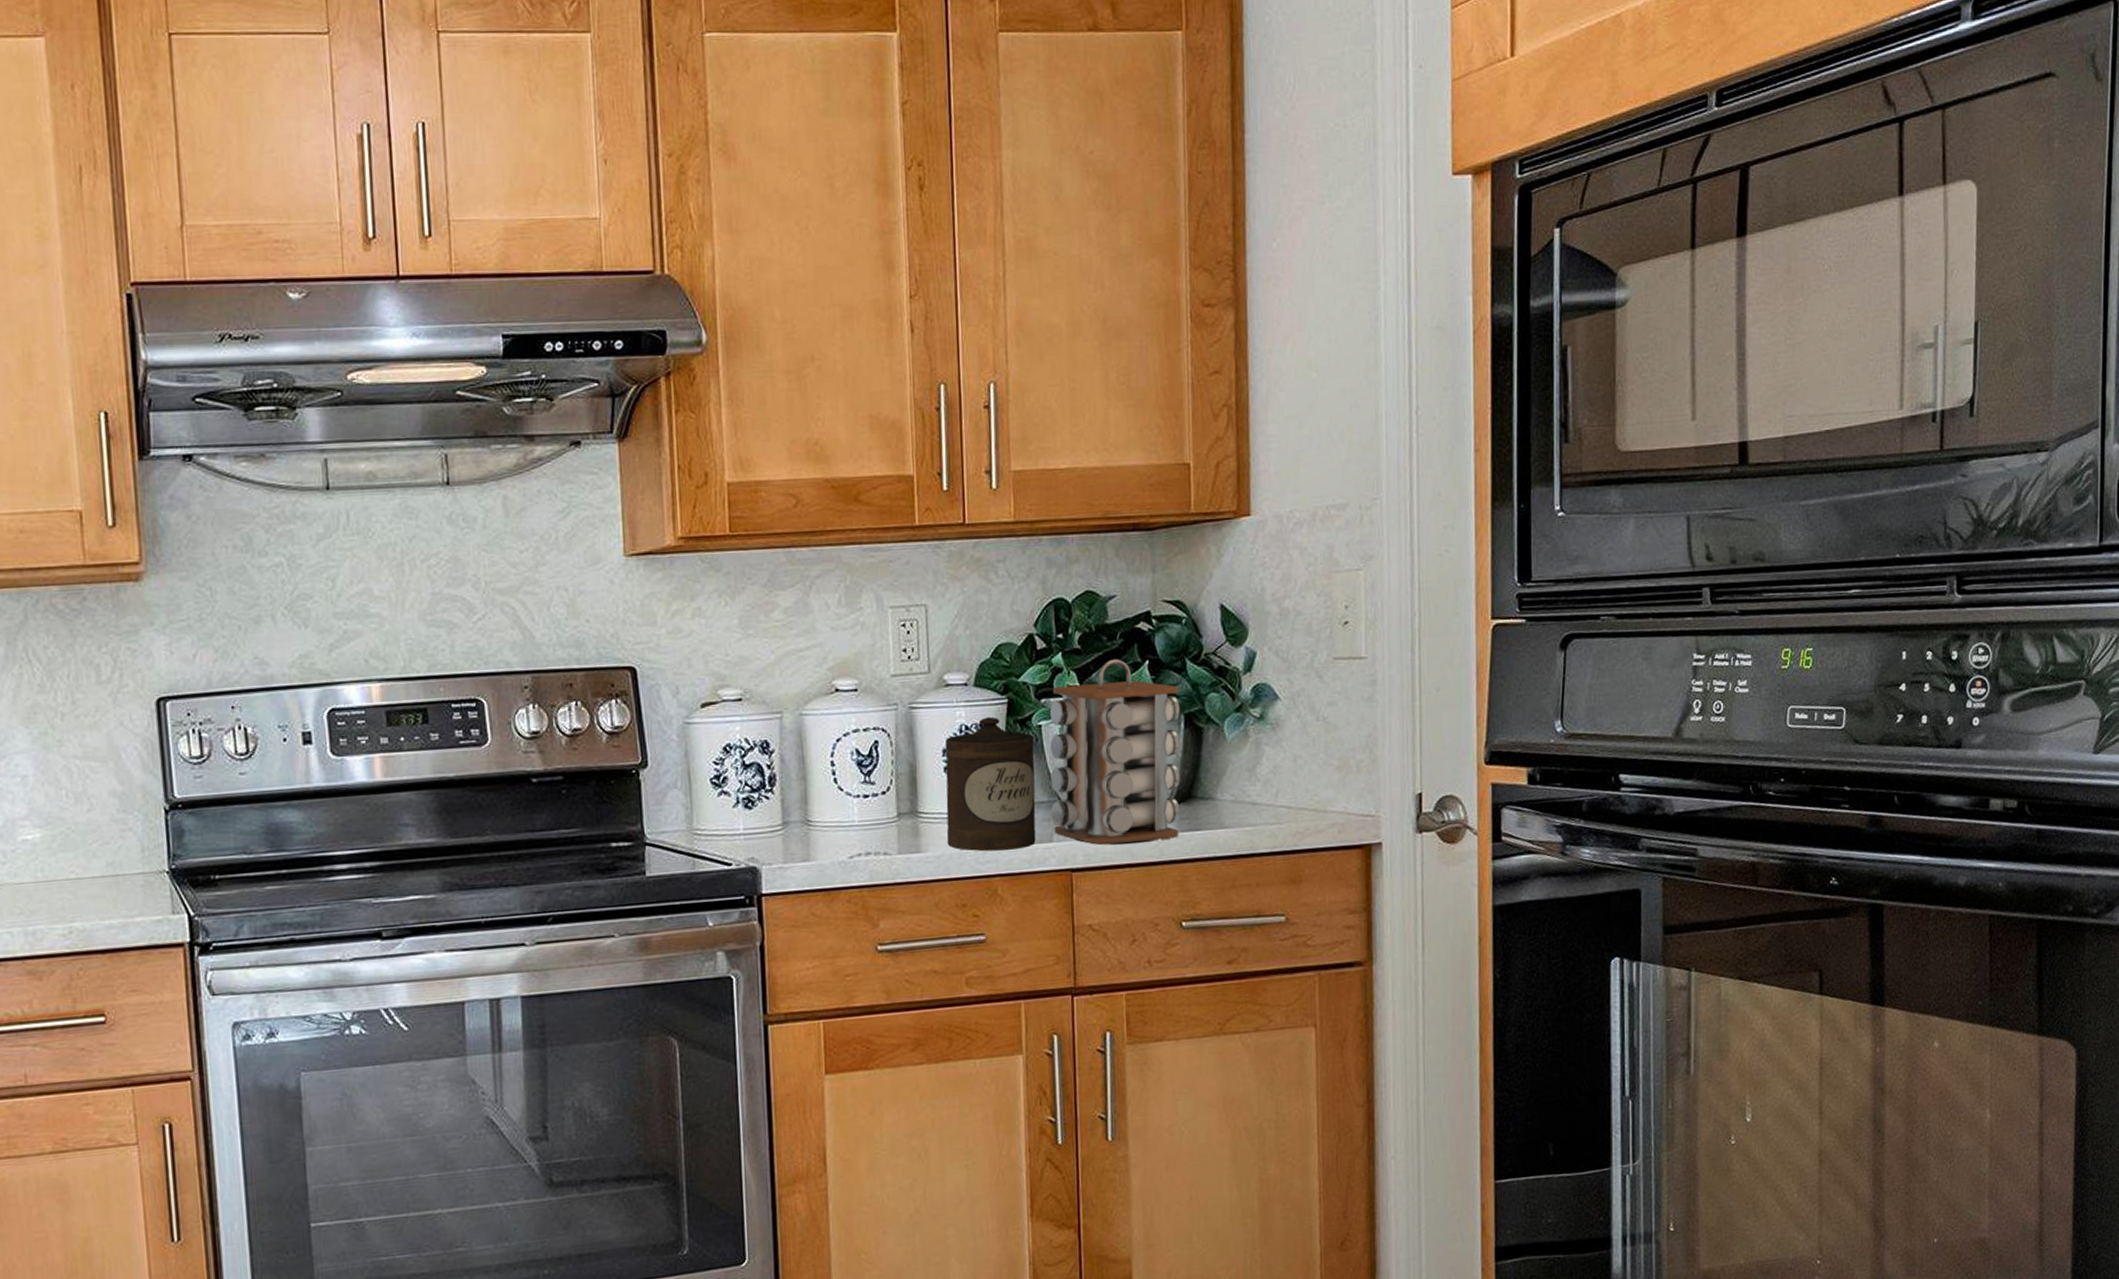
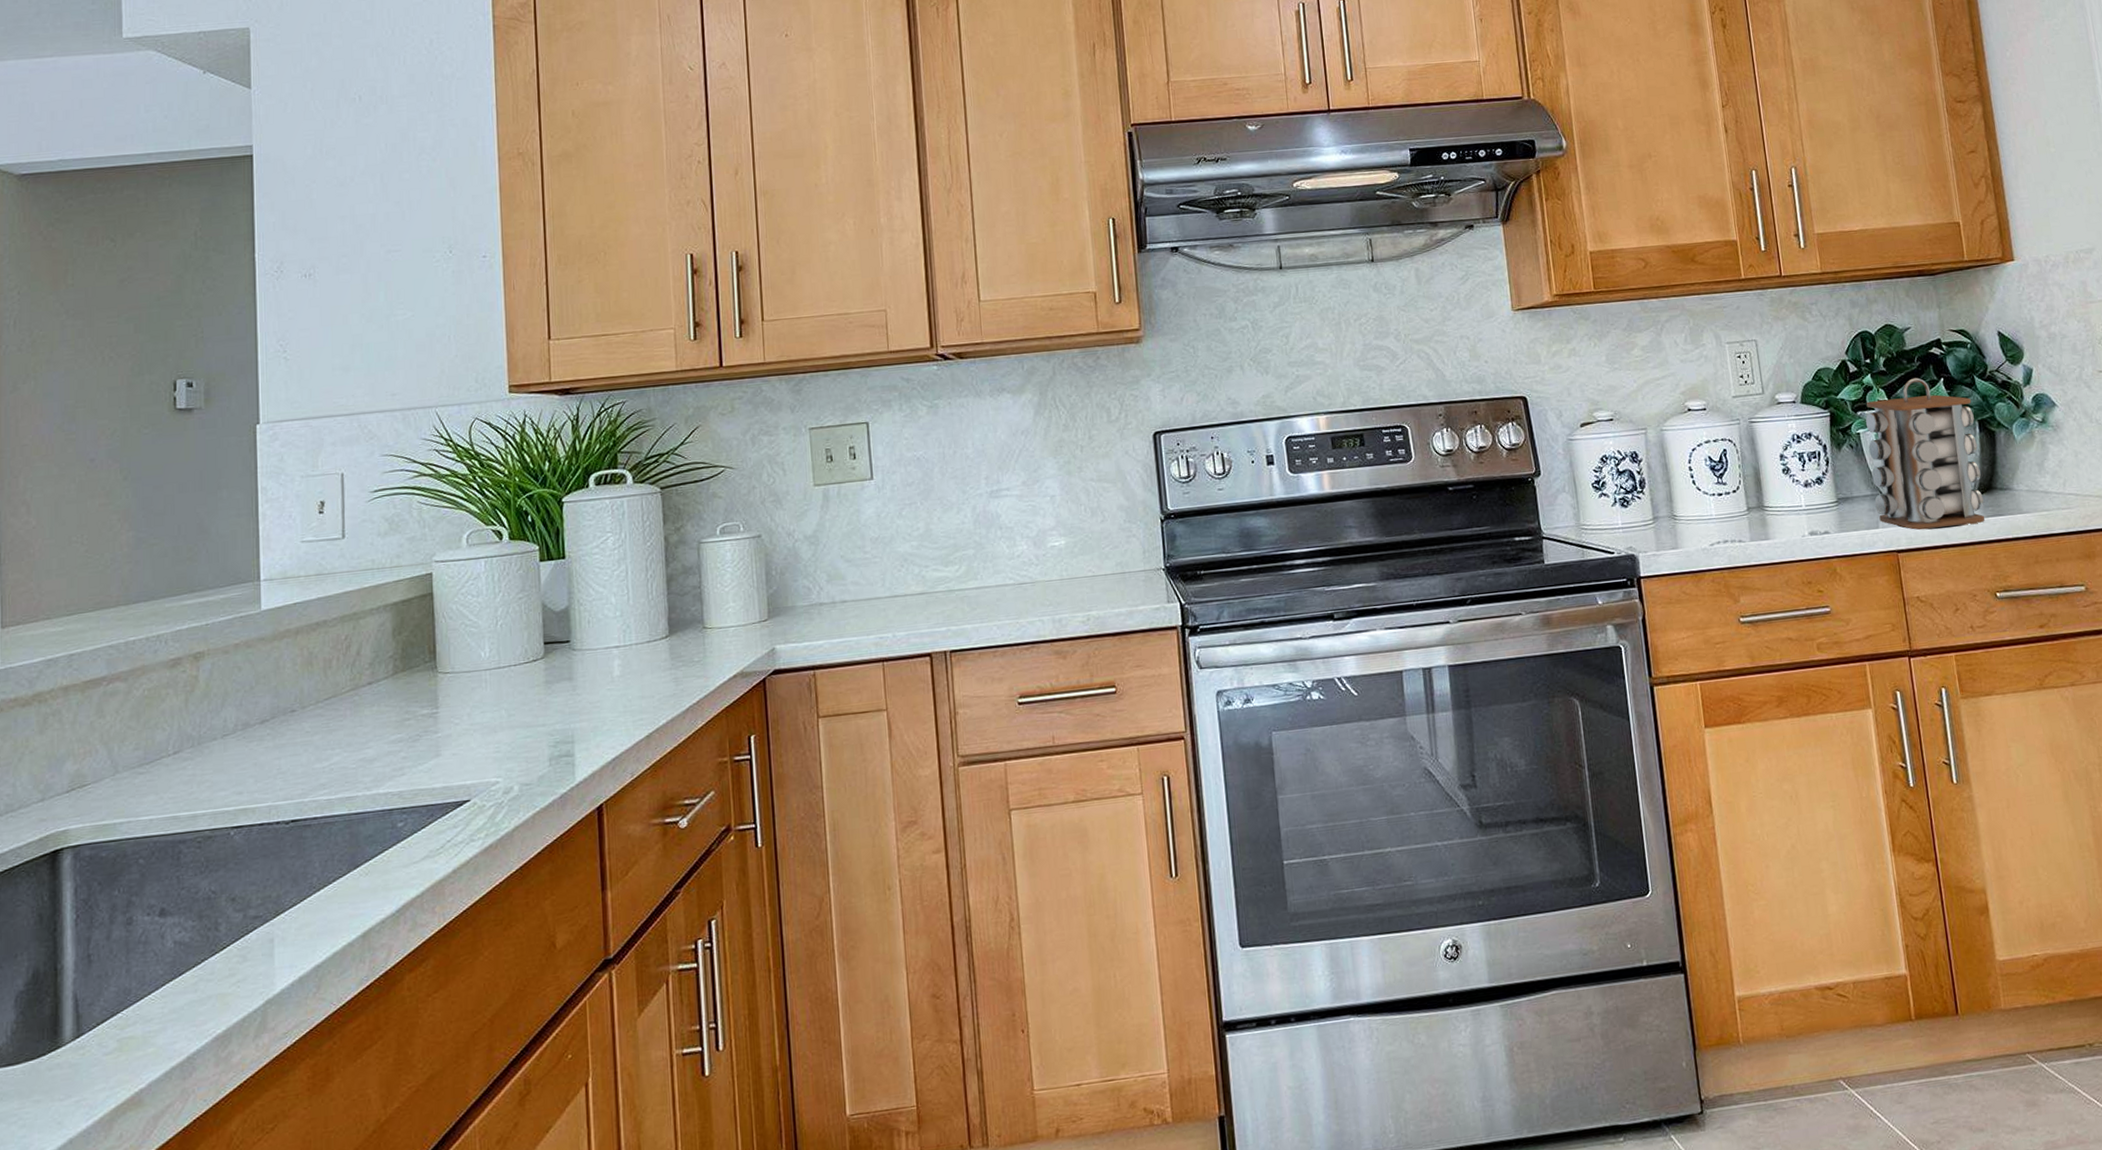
canister: present [945,716,1036,852] -> none [1781,427,1865,538]

